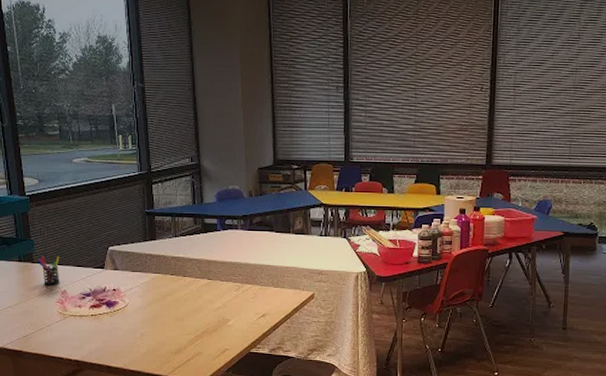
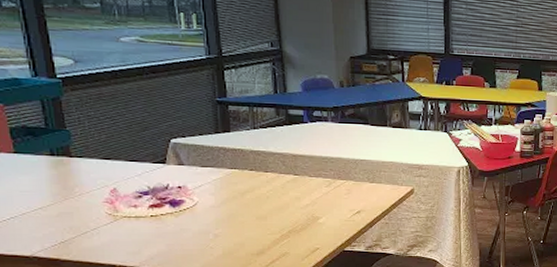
pen holder: present [37,256,60,285] -> none [76,149,108,183]

